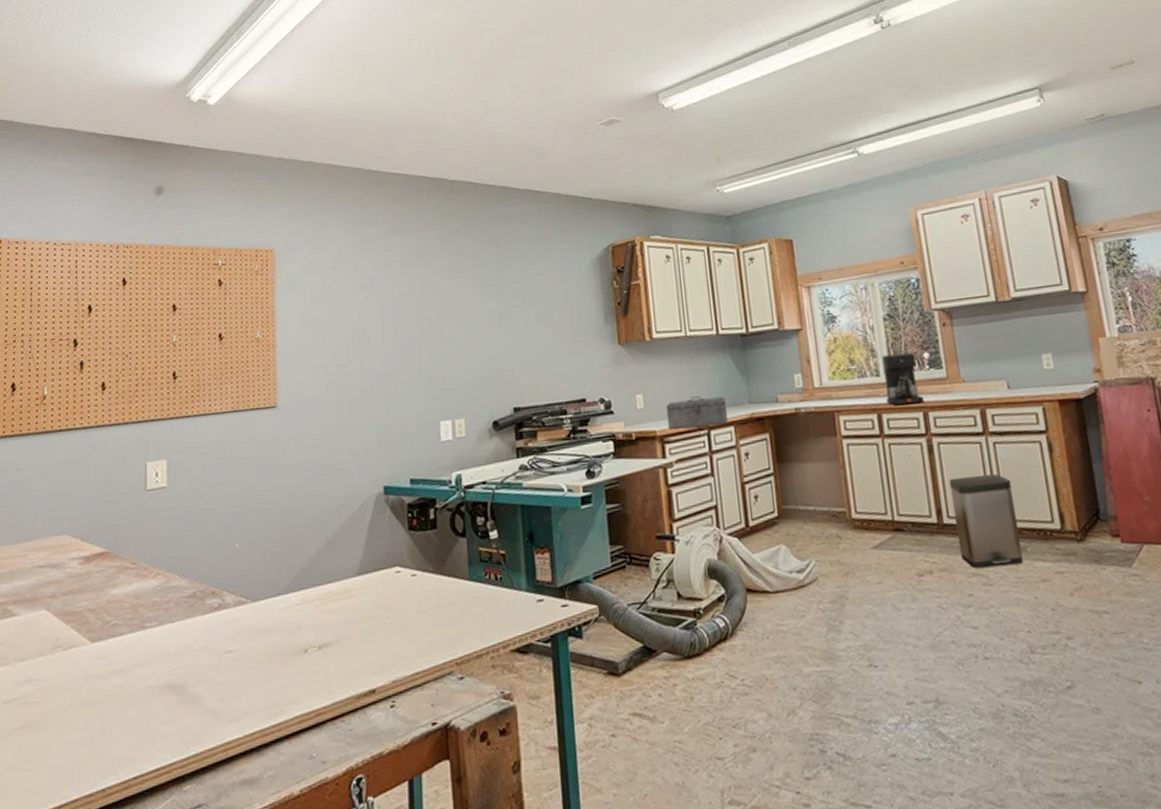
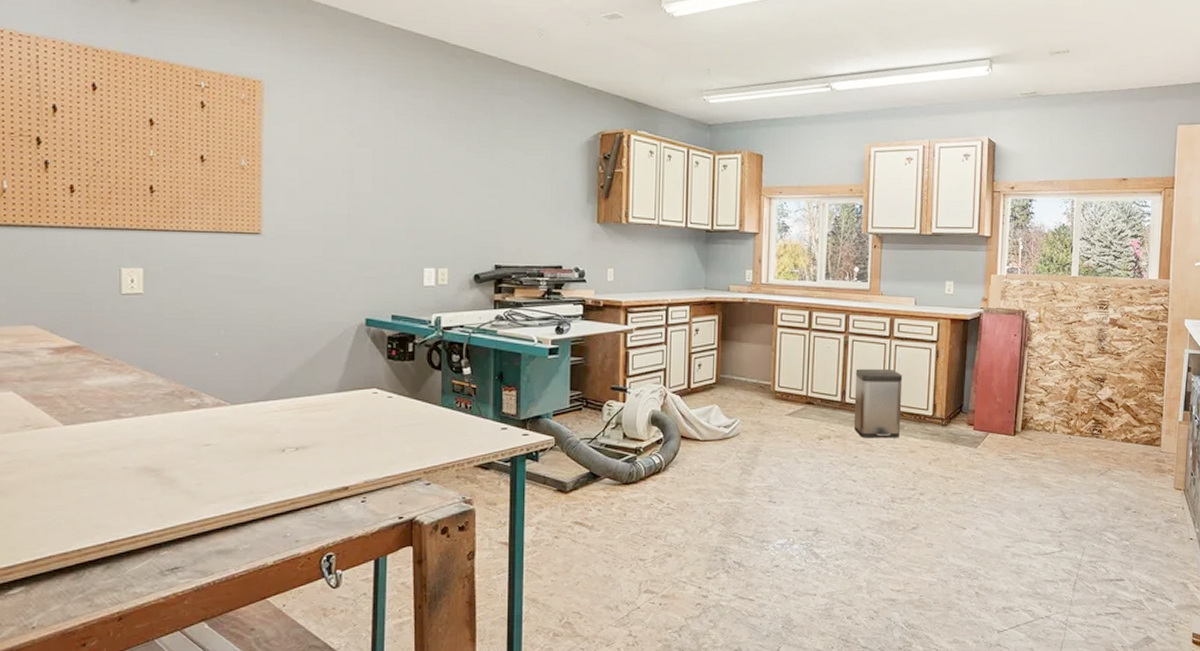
toolbox: present [665,396,729,431] -> none [632,277,686,304]
coffee maker: present [882,352,924,406] -> none [819,264,848,307]

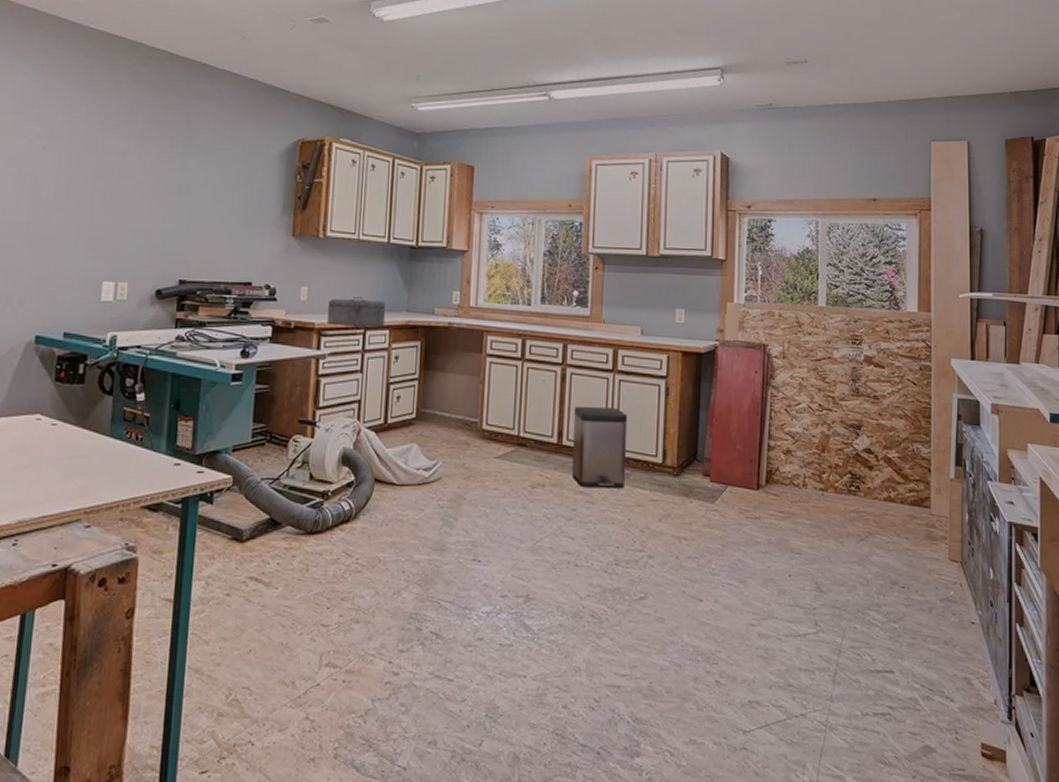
toolbox: none [632,277,686,304] -> present [326,297,386,328]

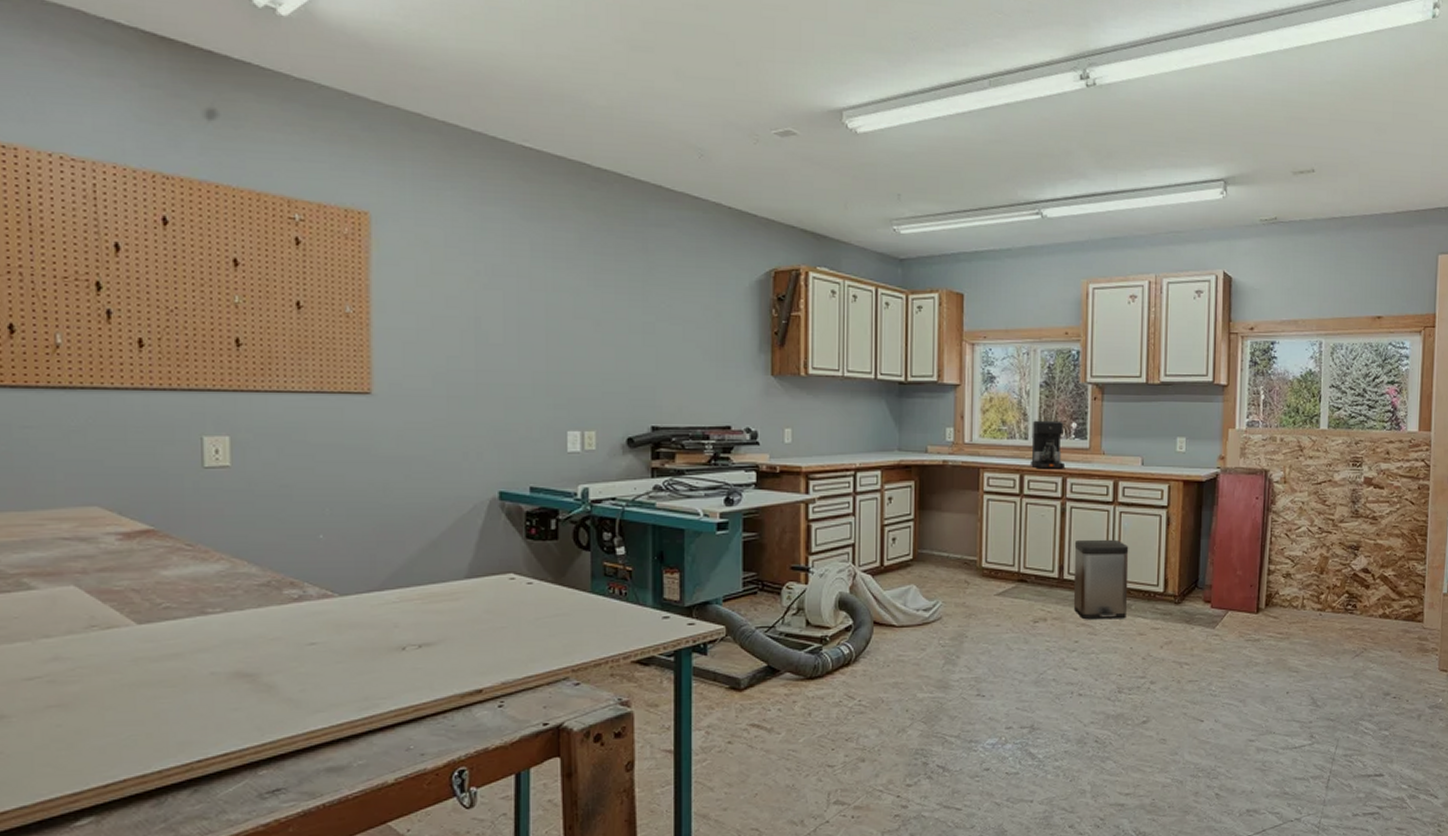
toolbox: present [326,297,386,328] -> none [814,437,877,468]
coffee maker: none [533,287,566,336] -> present [1031,420,1064,469]

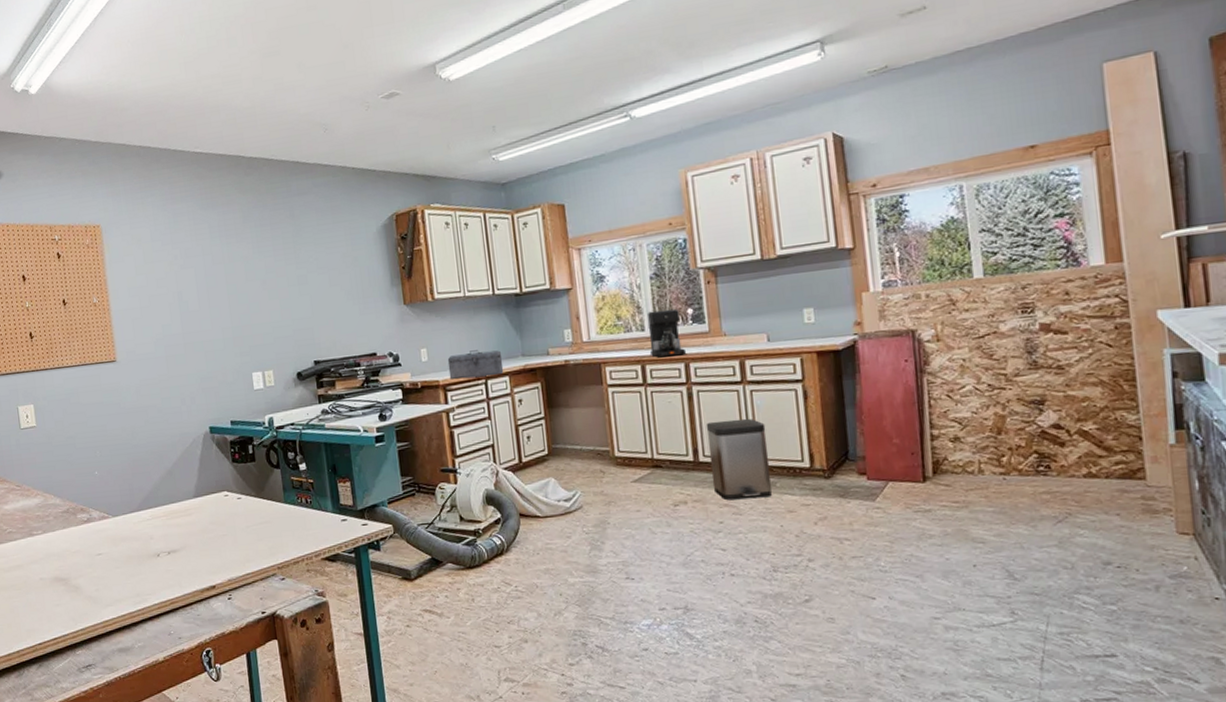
toolbox: none [814,437,877,468] -> present [447,350,504,380]

